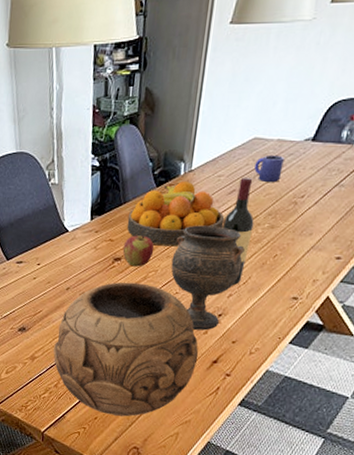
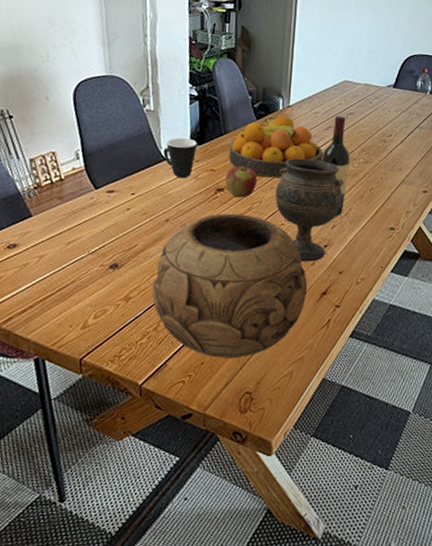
mug: none [65,209,97,249] -> present [163,137,197,179]
mug: present [254,154,284,182] -> none [347,96,372,121]

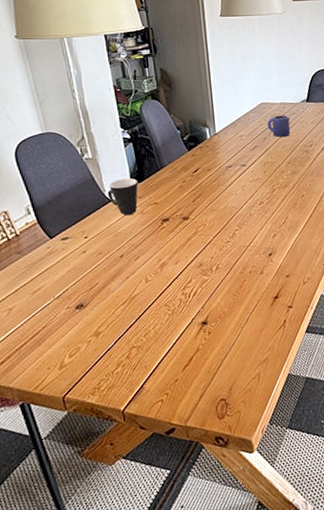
decorative bowl: present [151,213,308,359] -> none [118,238,261,374]
apple: present [225,166,258,198] -> none [168,195,199,225]
fruit bowl: present [228,115,323,178] -> none [167,142,254,202]
goblet: present [275,157,344,262] -> none [216,177,279,272]
wine bottle: present [321,115,350,216] -> none [253,134,281,226]
mug: none [347,96,372,121] -> present [267,115,291,137]

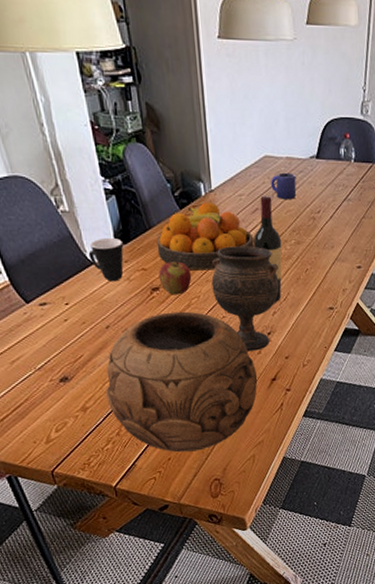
decorative bowl: none [118,238,261,374] -> present [106,311,258,453]
fruit bowl: none [167,142,254,202] -> present [156,201,254,271]
apple: none [168,195,199,225] -> present [158,261,192,295]
goblet: none [216,177,279,272] -> present [211,245,280,351]
wine bottle: none [253,134,281,226] -> present [253,195,282,302]

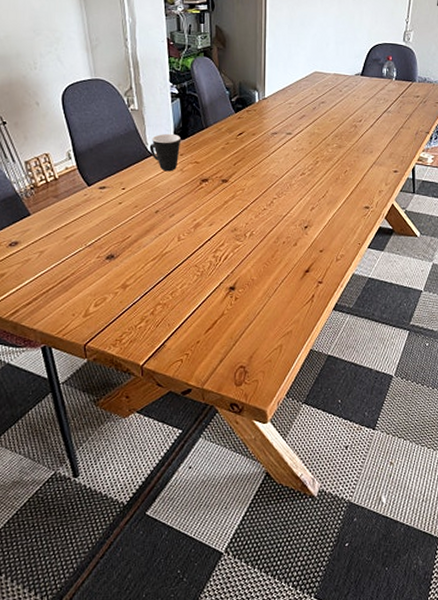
decorative bowl: present [106,311,258,453] -> none [147,201,292,336]
fruit bowl: present [156,201,254,271] -> none [211,107,299,167]
apple: present [158,261,192,295] -> none [209,157,239,187]
goblet: present [211,245,280,351] -> none [256,146,319,243]
wine bottle: present [253,195,282,302] -> none [298,104,324,199]
mug: present [271,172,297,199] -> none [319,86,341,109]

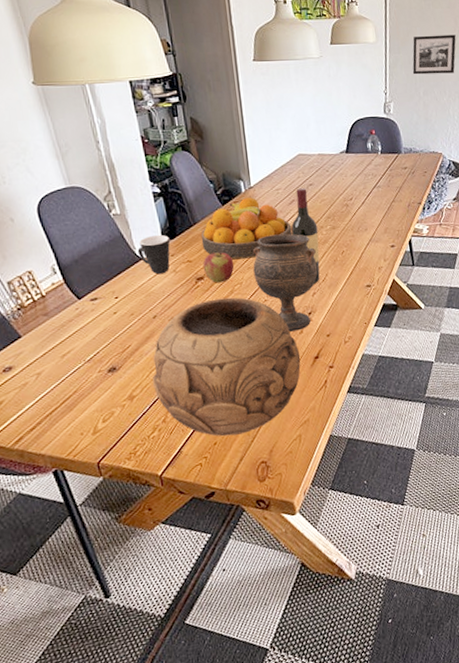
decorative bowl: none [147,201,292,336] -> present [152,297,301,437]
apple: none [209,157,239,187] -> present [203,252,234,283]
fruit bowl: none [211,107,299,167] -> present [201,196,292,259]
goblet: none [256,146,319,243] -> present [253,233,318,332]
wine bottle: none [298,104,324,199] -> present [290,187,320,284]

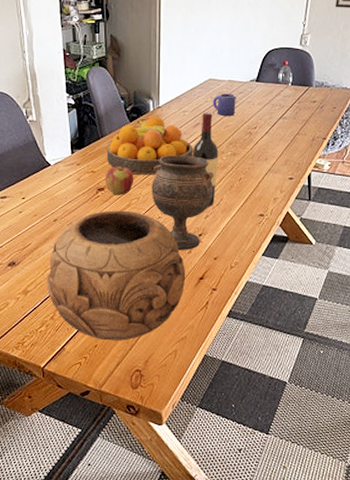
mug: present [137,234,170,275] -> none [47,143,77,181]
mug: none [305,167,330,190] -> present [213,93,236,116]

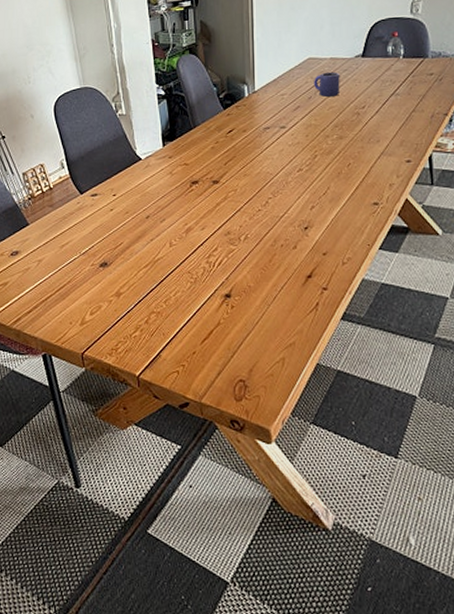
decorative bowl: present [46,210,186,341] -> none [140,204,292,347]
apple: present [105,166,134,196] -> none [199,157,230,188]
fruit bowl: present [106,116,193,175] -> none [199,101,294,165]
goblet: present [151,155,214,250] -> none [249,141,319,245]
wine bottle: present [192,112,219,206] -> none [293,93,323,196]

